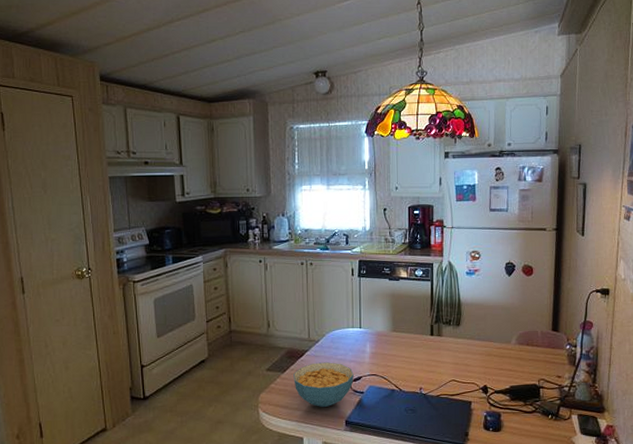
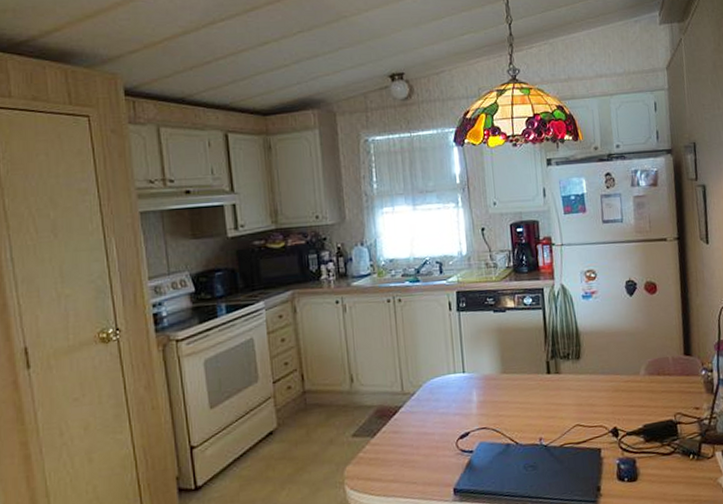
cereal bowl: present [293,362,354,407] -> none [386,417,460,475]

